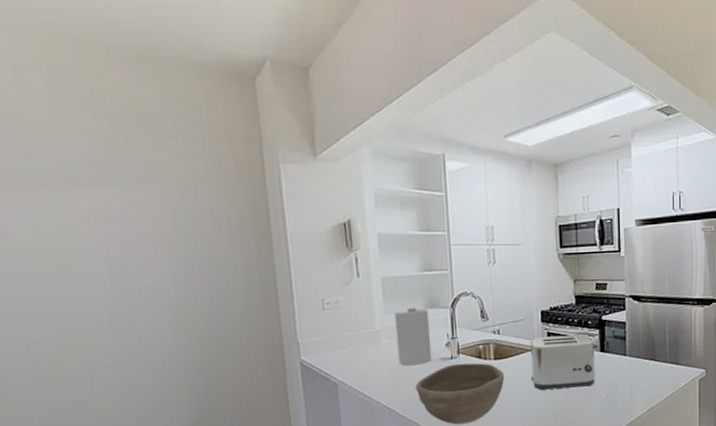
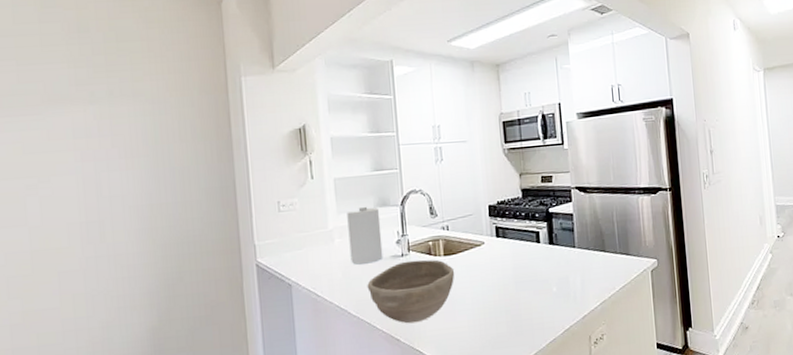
toaster: present [530,334,598,390] -> none [478,227,547,286]

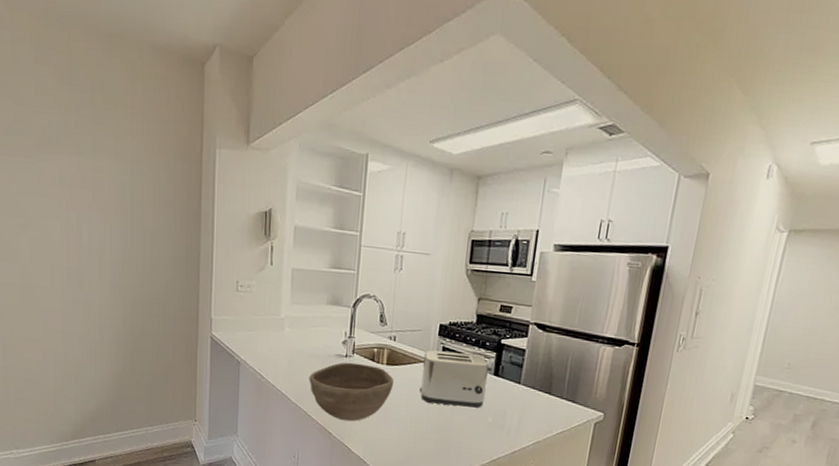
paper towel holder: present [347,206,383,265] -> none [297,301,331,358]
toaster: none [478,227,547,286] -> present [420,350,493,408]

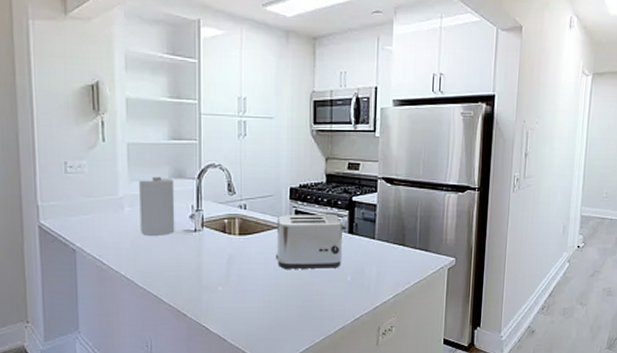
paper towel holder: none [297,301,331,358] -> present [139,176,175,236]
bowl: present [309,362,394,422] -> none [156,237,249,300]

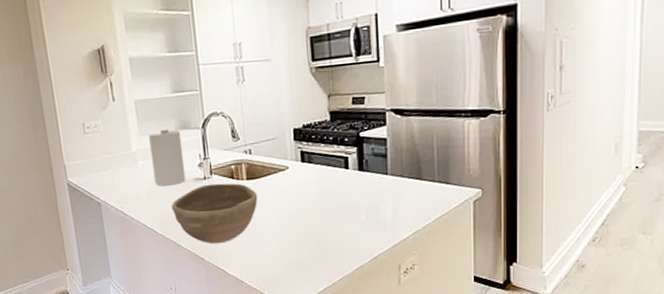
bowl: none [156,237,249,300] -> present [171,183,258,244]
toaster: present [276,215,346,269] -> none [282,152,356,211]

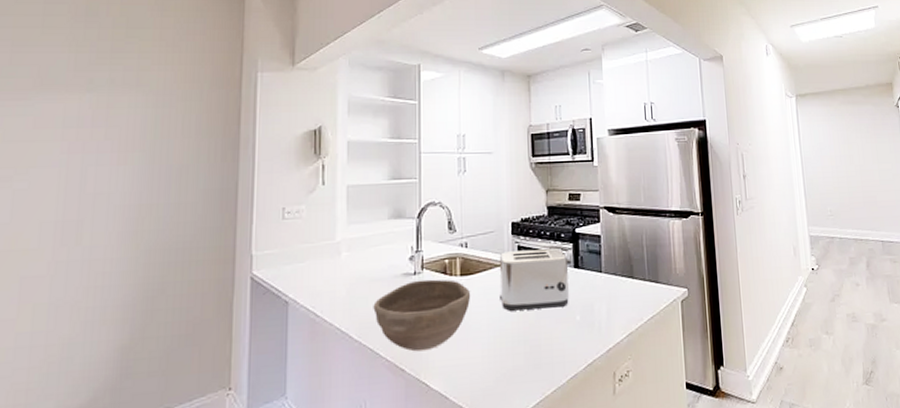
paper towel holder: present [149,129,186,186] -> none [357,217,394,282]
toaster: none [282,152,356,211] -> present [499,248,572,311]

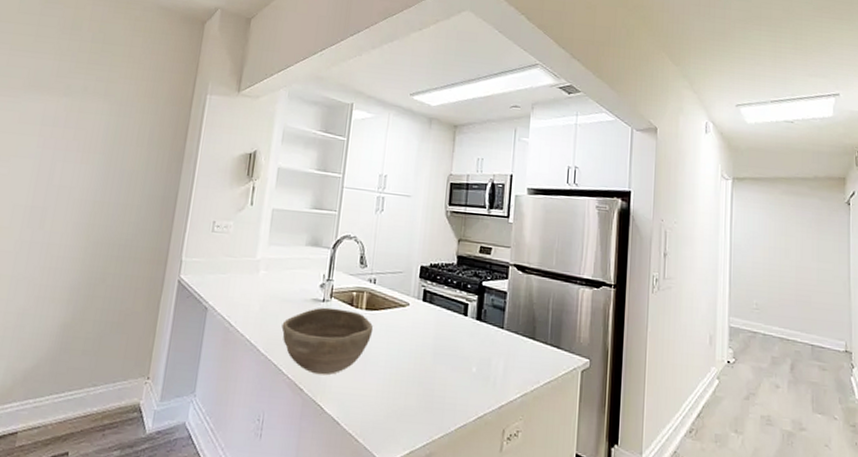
toaster: present [499,248,572,311] -> none [400,293,475,356]

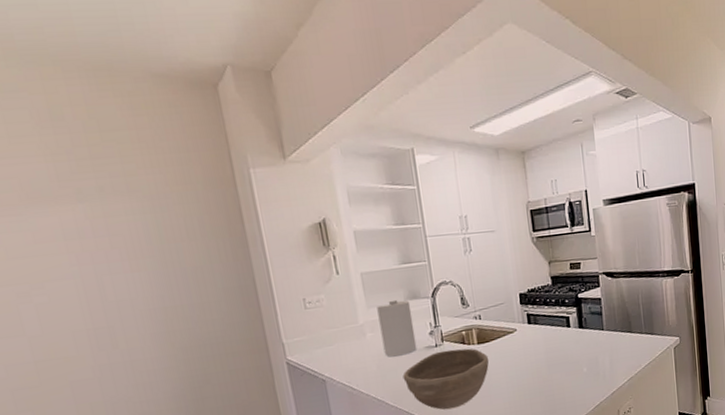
paper towel holder: none [271,242,311,303] -> present [377,299,417,358]

